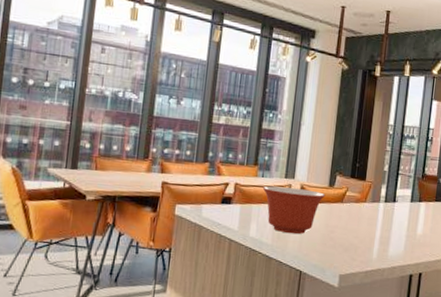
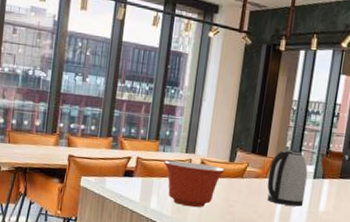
kettle: none [366,173,405,231] -> present [267,149,308,207]

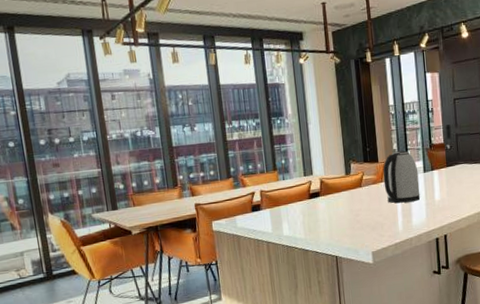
mixing bowl: present [163,160,226,208] -> none [285,182,345,226]

